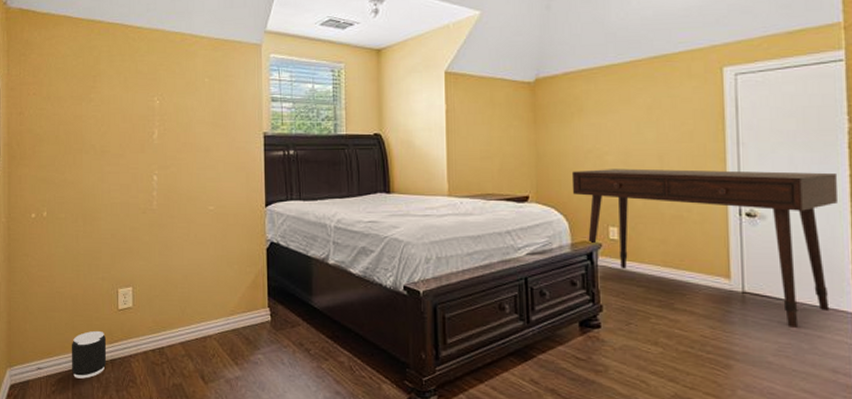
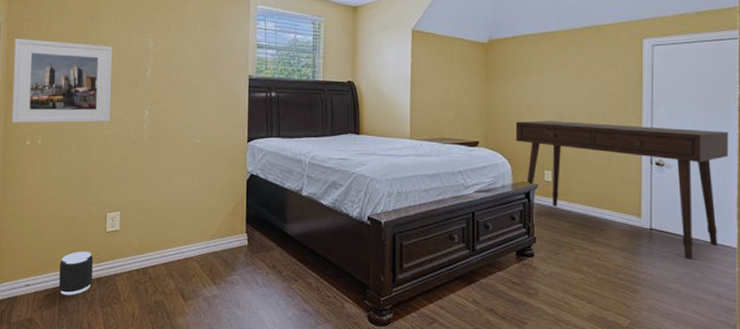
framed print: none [15,104,118,196] -> present [11,39,112,124]

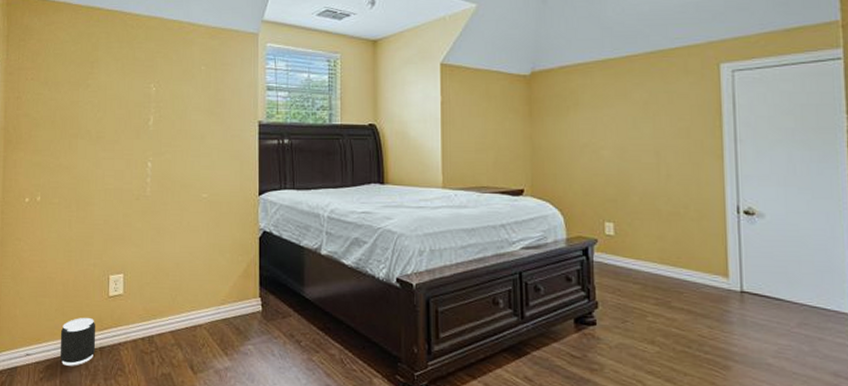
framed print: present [11,39,112,124] -> none [10,89,113,180]
desk: present [515,120,729,261] -> none [567,163,838,330]

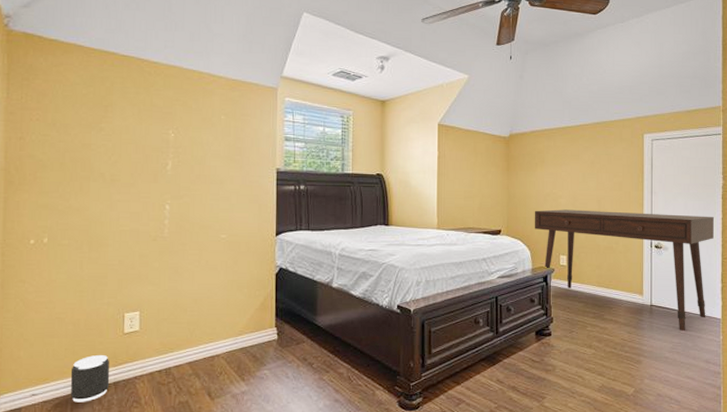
desk: none [567,163,838,330] -> present [534,209,715,332]

